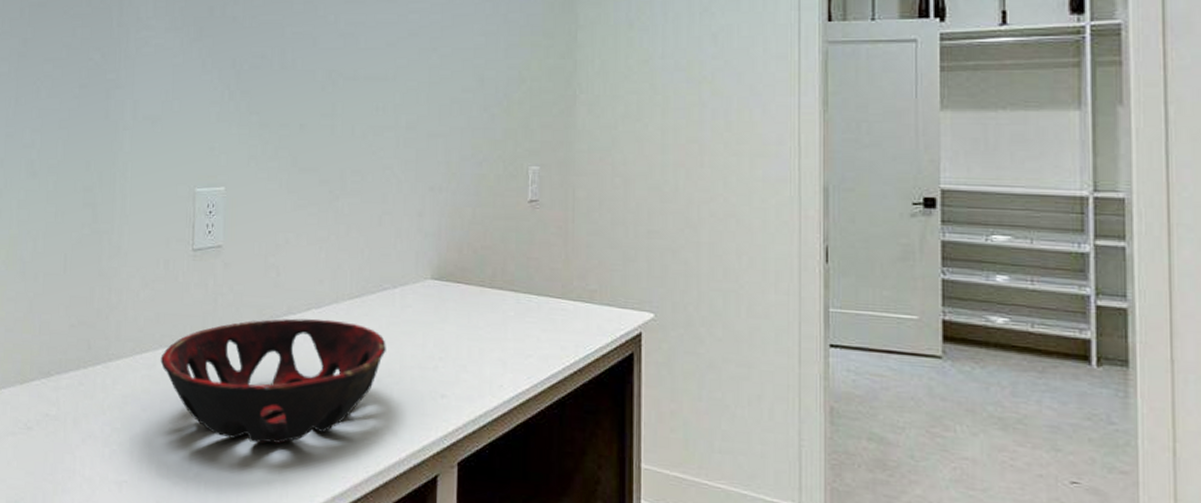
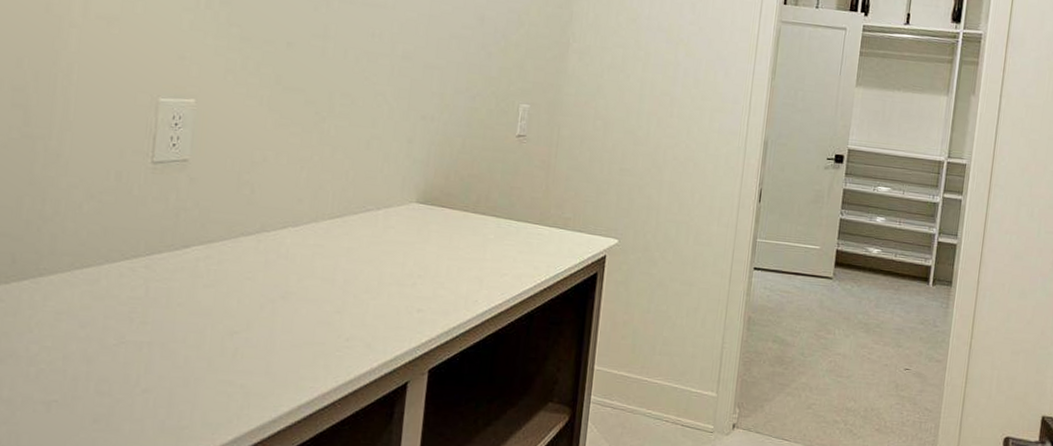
decorative bowl: present [160,318,386,445] -> none [105,236,366,359]

